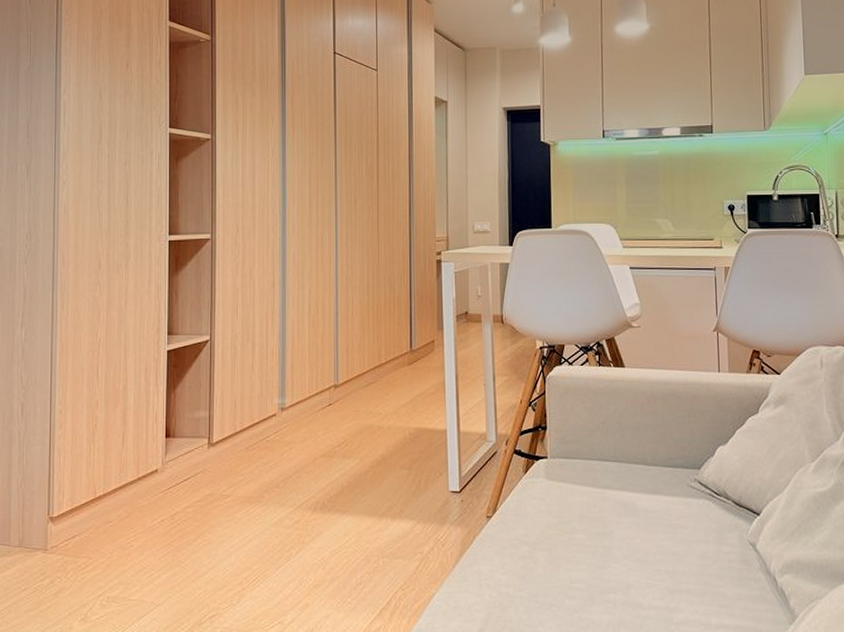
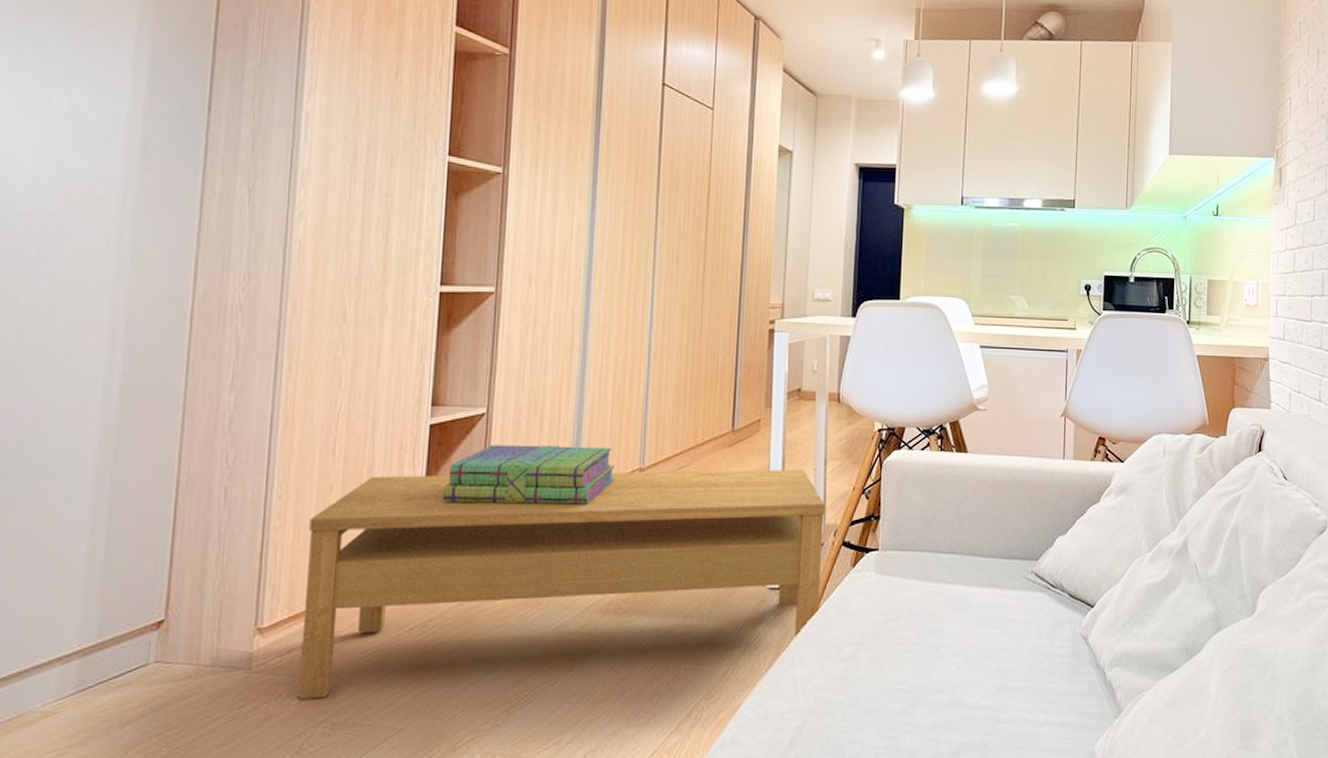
coffee table: none [81,384,497,577] -> present [297,469,826,700]
stack of books: none [180,366,314,417] -> present [442,445,615,505]

